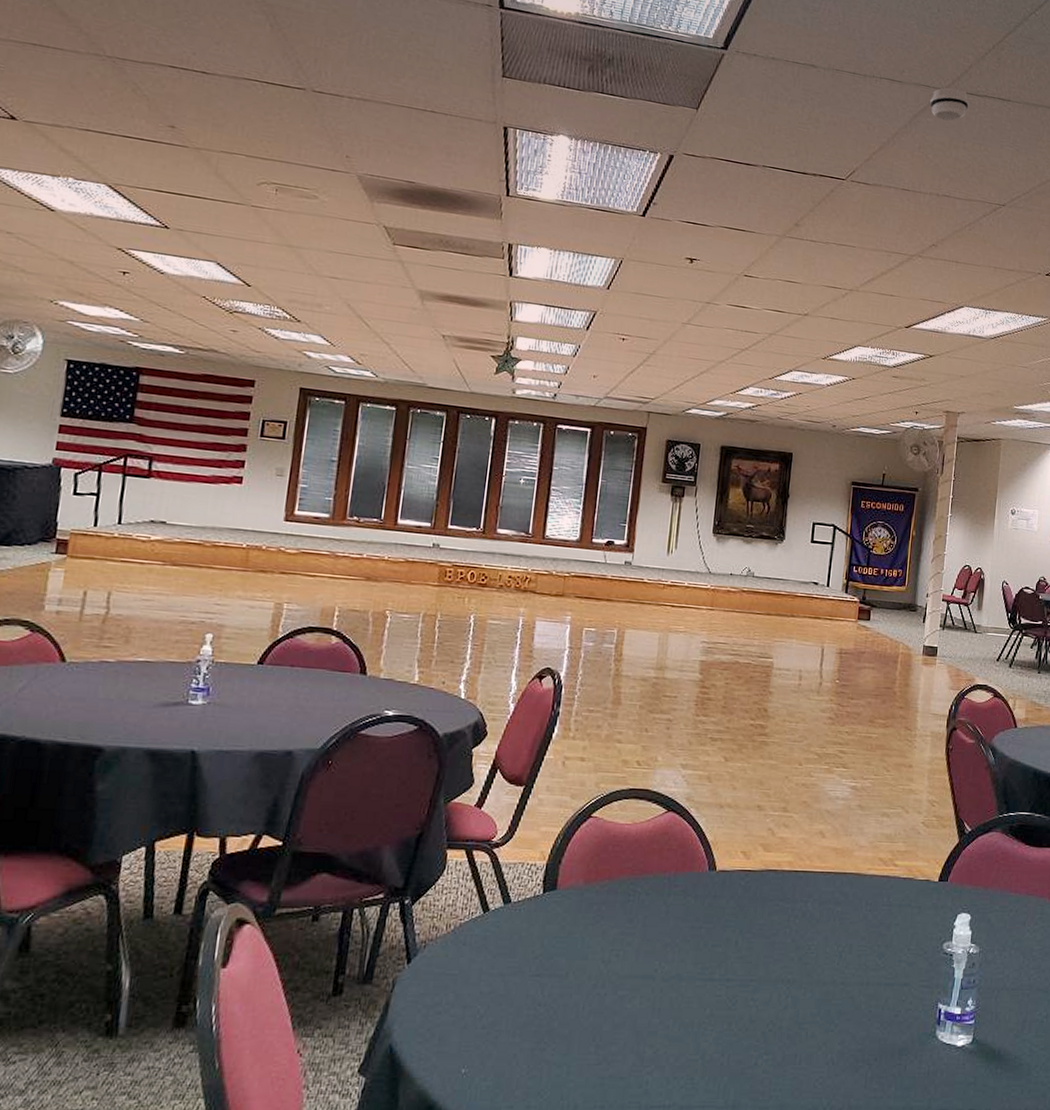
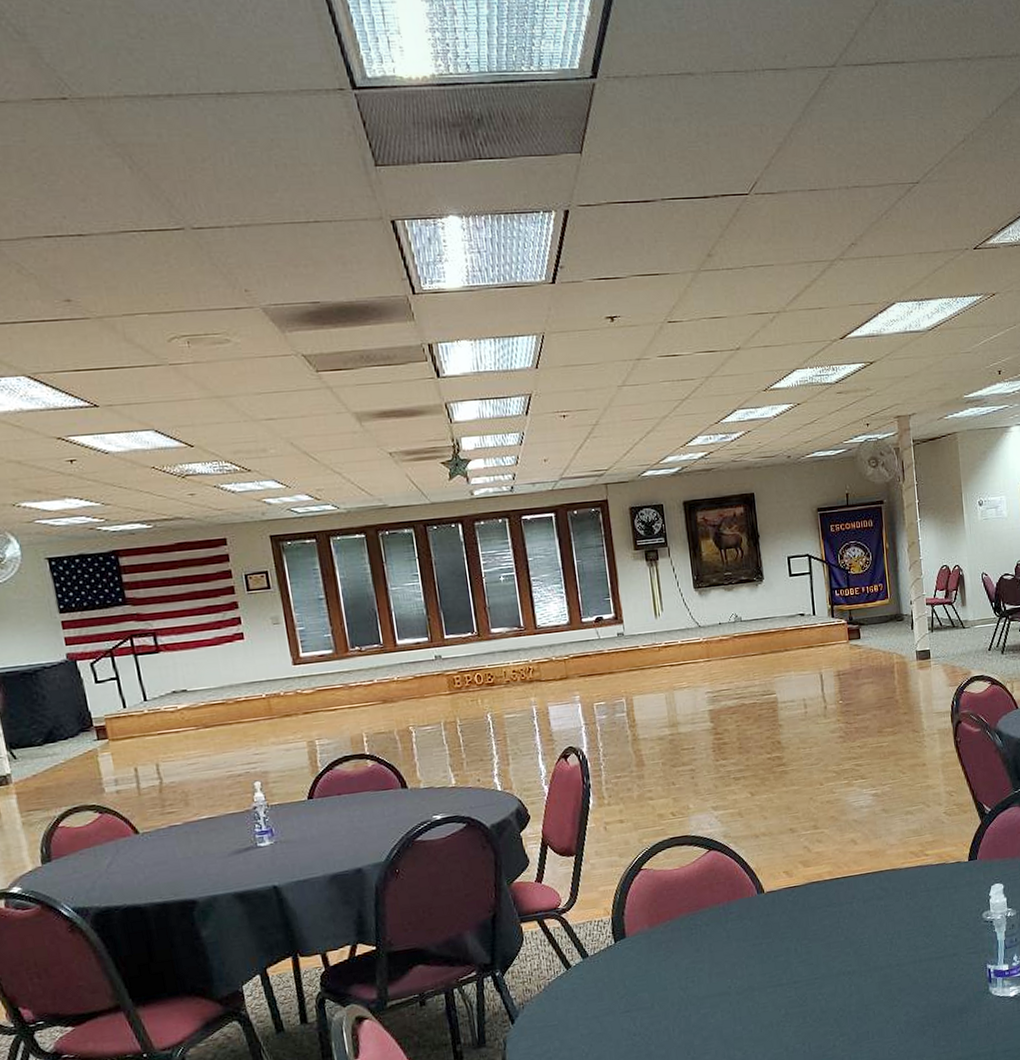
smoke detector: present [930,87,969,122] -> none [820,61,862,102]

